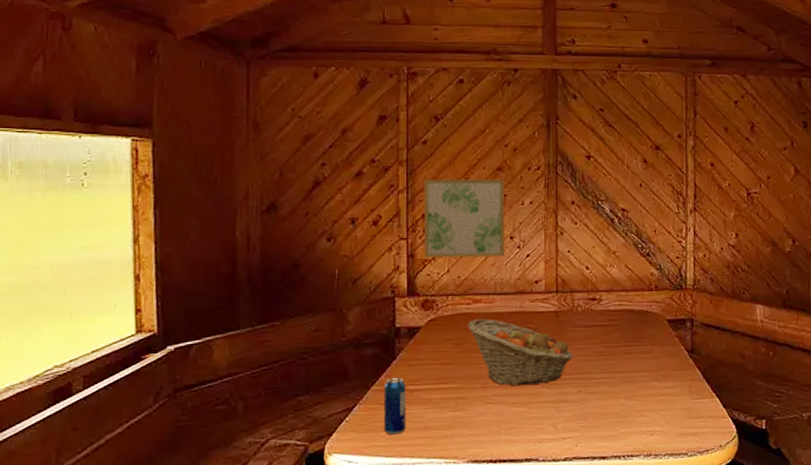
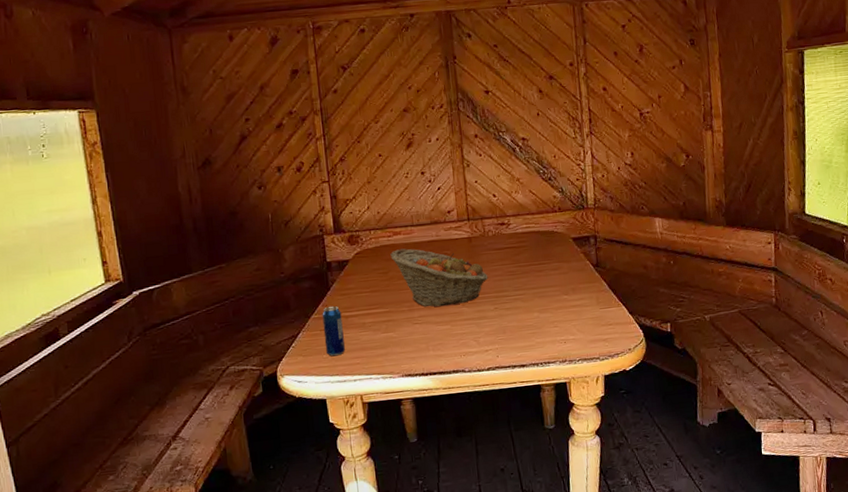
wall art: present [423,179,504,258] -> none [338,120,418,198]

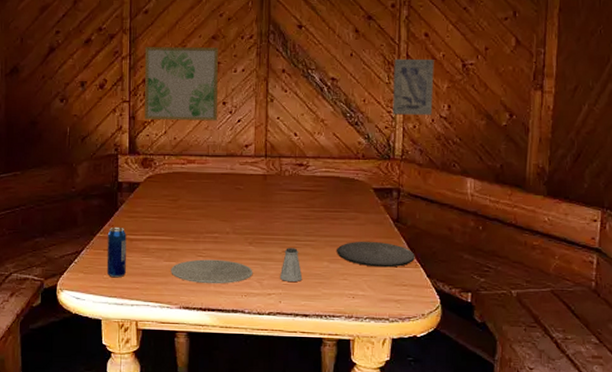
wall art: none [338,120,418,198] -> present [144,47,218,121]
plate: none [389,324,469,350] -> present [171,259,253,284]
fruit basket: present [390,248,488,307] -> none [182,178,280,243]
saltshaker: none [494,303,516,336] -> present [279,248,303,282]
plate: none [545,287,617,312] -> present [337,241,415,268]
wall art: none [578,112,618,167] -> present [393,58,434,115]

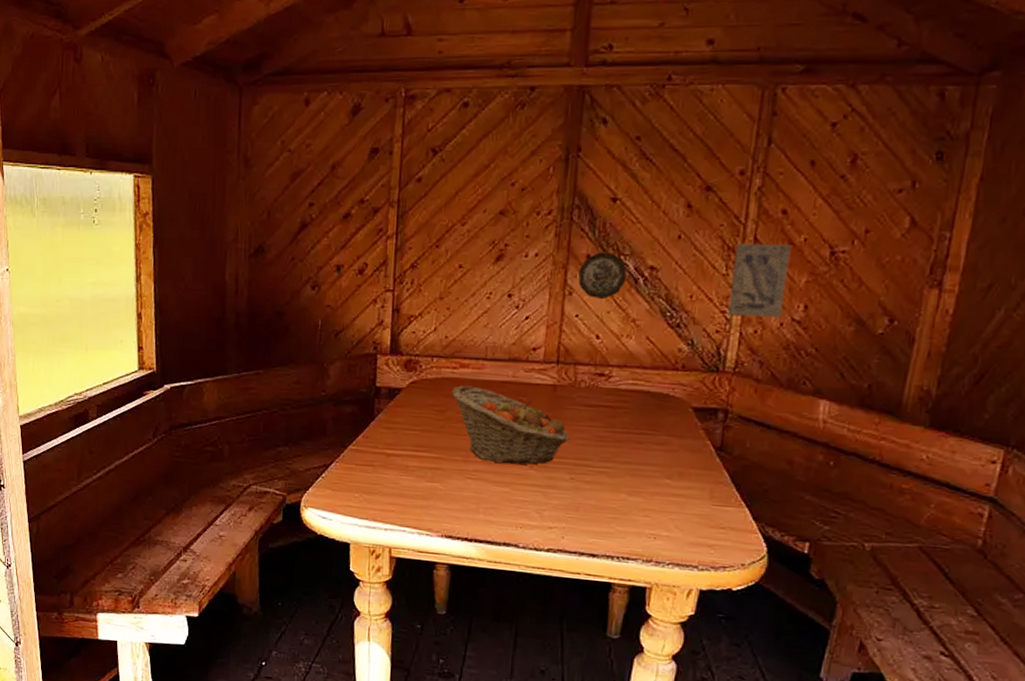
beverage can: present [106,226,126,278] -> none [358,439,383,498]
wall art: present [144,47,218,121] -> none [411,224,506,317]
plate: present [171,259,253,284] -> none [433,481,532,512]
fruit basket: none [182,178,280,243] -> present [452,385,570,465]
decorative plate: none [277,67,314,105] -> present [578,252,627,300]
saltshaker: present [279,248,303,282] -> none [564,474,593,515]
plate: present [337,241,415,268] -> none [638,471,740,506]

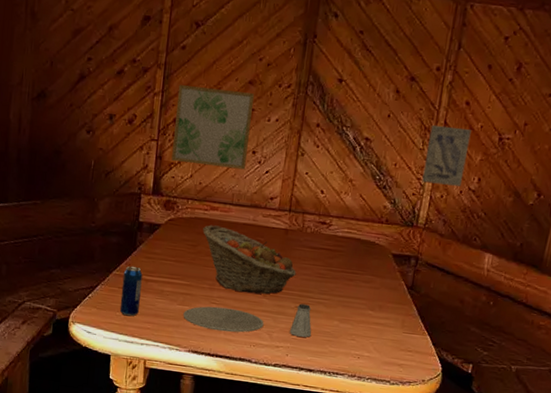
beverage can: none [358,439,383,498] -> present [119,266,143,317]
wall art: none [411,224,506,317] -> present [171,85,254,170]
plate: none [433,481,532,512] -> present [183,306,264,333]
saltshaker: none [564,474,593,515] -> present [289,303,312,338]
decorative plate: present [578,252,627,300] -> none [309,122,347,162]

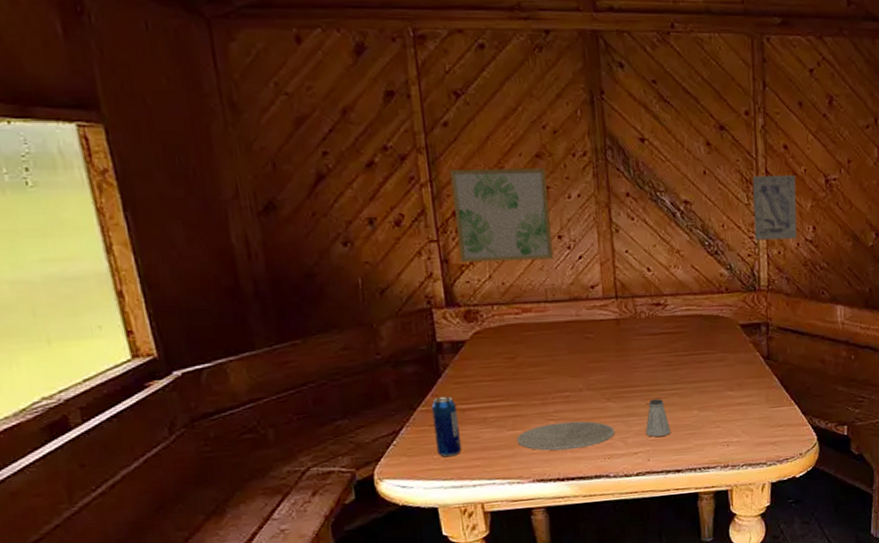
fruit basket: present [203,225,297,294] -> none [518,329,640,401]

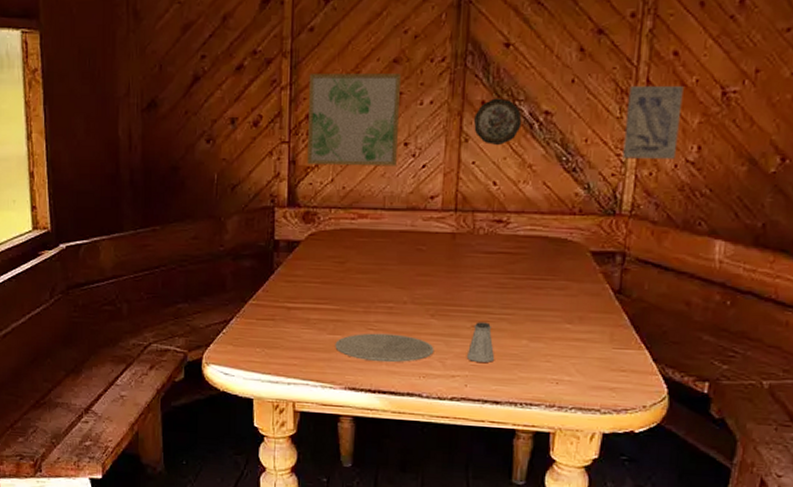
beverage can: present [431,396,461,457] -> none [259,292,283,352]
decorative plate: none [621,190,666,235] -> present [474,98,522,146]

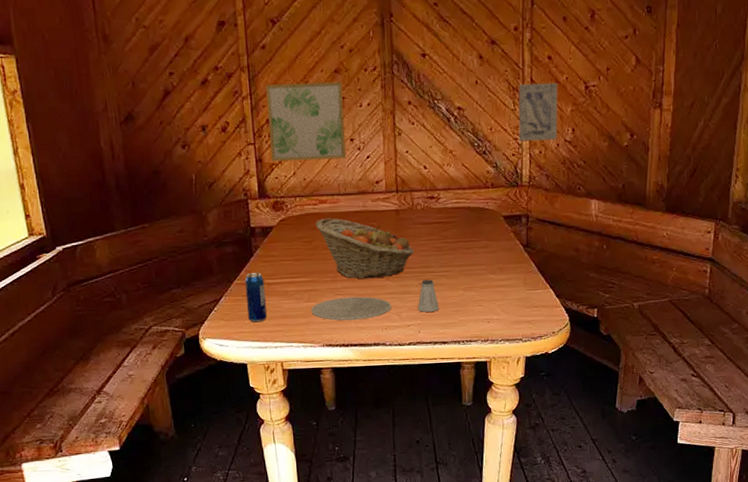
beverage can: none [259,292,283,352] -> present [244,272,267,323]
fruit basket: none [351,236,470,314] -> present [315,218,414,279]
decorative plate: present [474,98,522,146] -> none [404,98,441,137]

